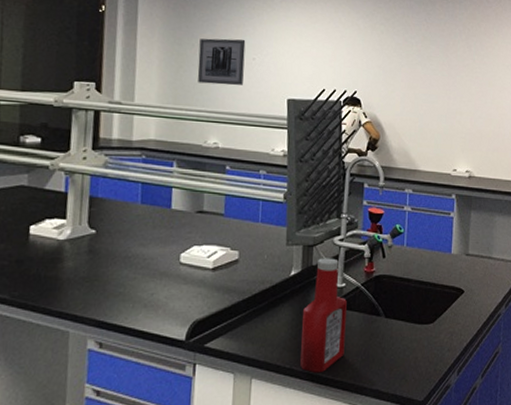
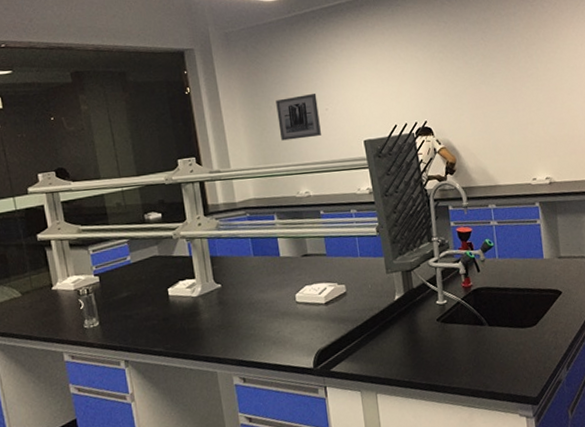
ketchup bottle: present [300,258,347,373] -> none [412,279,456,384]

